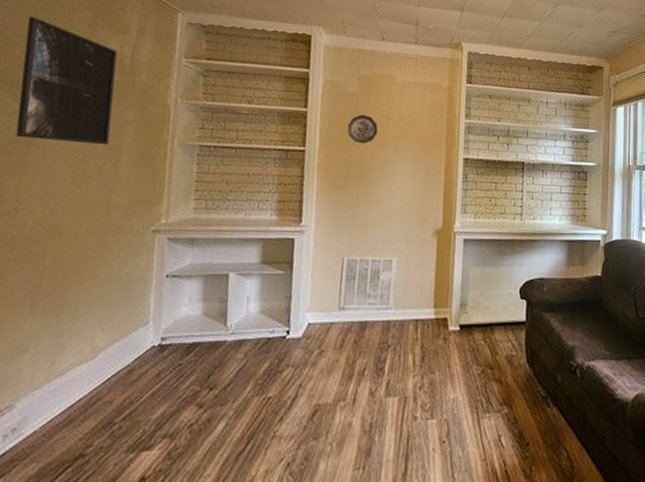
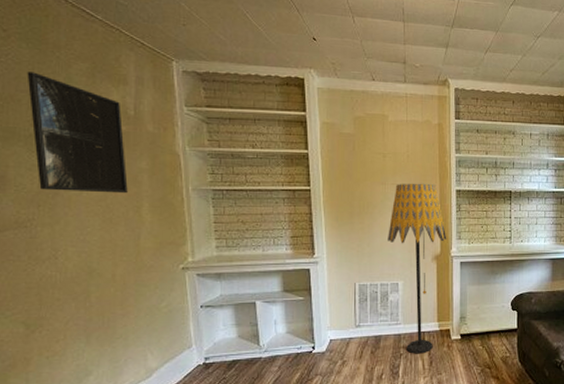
decorative plate: present [347,114,378,144] -> none [347,153,376,181]
floor lamp: none [384,148,451,347] -> present [388,183,447,354]

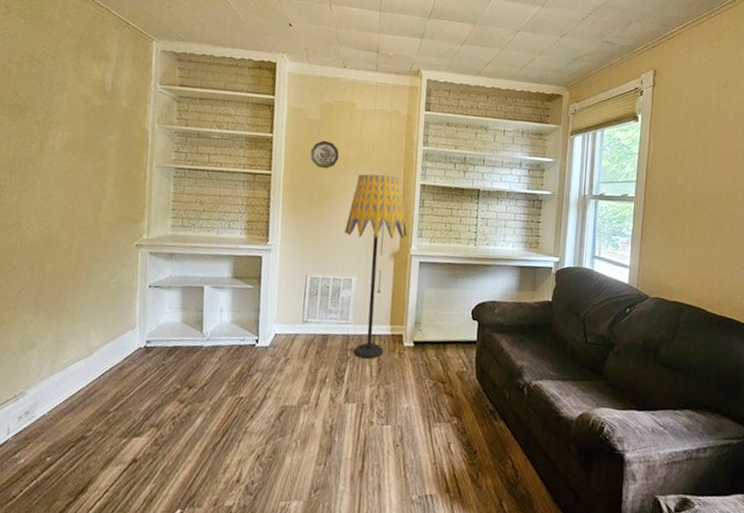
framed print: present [27,71,128,194] -> none [14,45,100,166]
decorative plate: none [347,153,376,181] -> present [310,140,340,169]

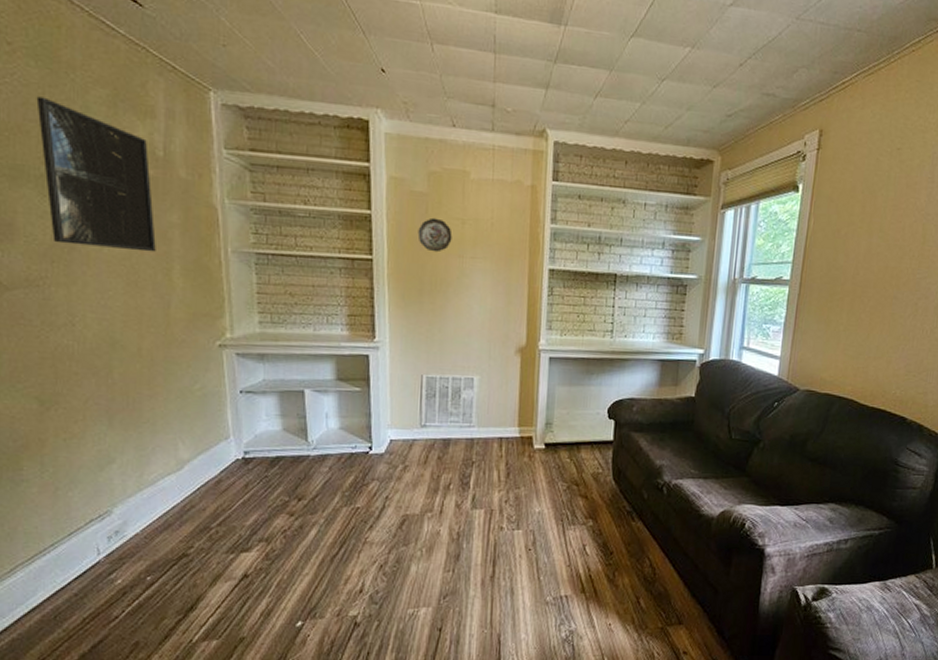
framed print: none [14,45,100,166] -> present [36,96,156,253]
floor lamp: present [345,174,408,359] -> none [463,257,535,463]

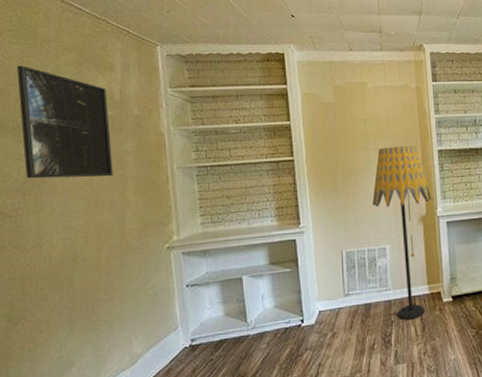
decorative plate: present [417,217,453,253] -> none [329,121,357,148]
floor lamp: none [463,257,535,463] -> present [372,145,432,320]

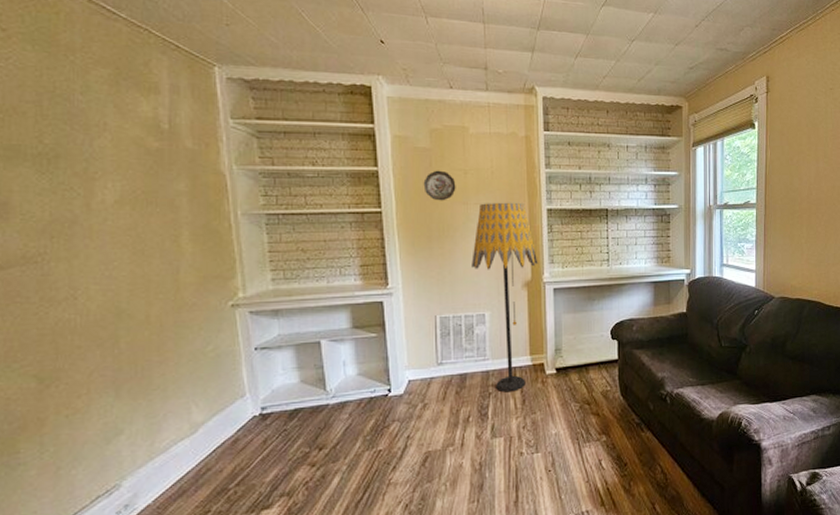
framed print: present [16,65,113,179] -> none [33,78,163,221]
decorative plate: none [329,121,357,148] -> present [423,170,456,201]

